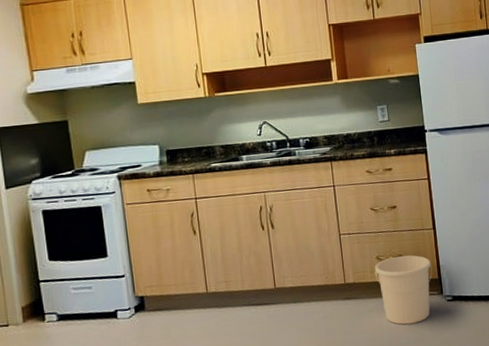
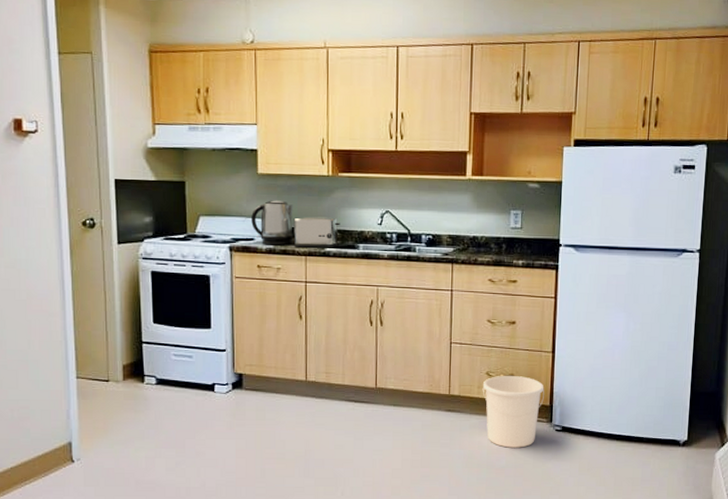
kettle: none [136,125,180,170] -> present [251,200,294,246]
toaster: none [177,134,222,168] -> present [293,216,340,249]

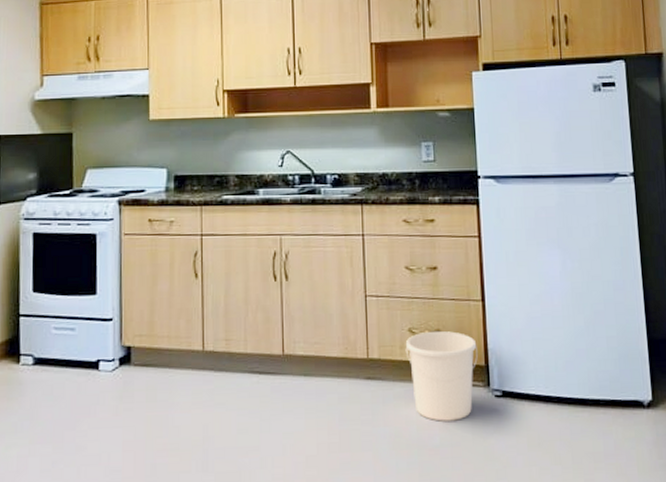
kettle: present [251,200,294,246] -> none [142,147,188,196]
toaster: present [293,216,340,249] -> none [187,161,238,198]

